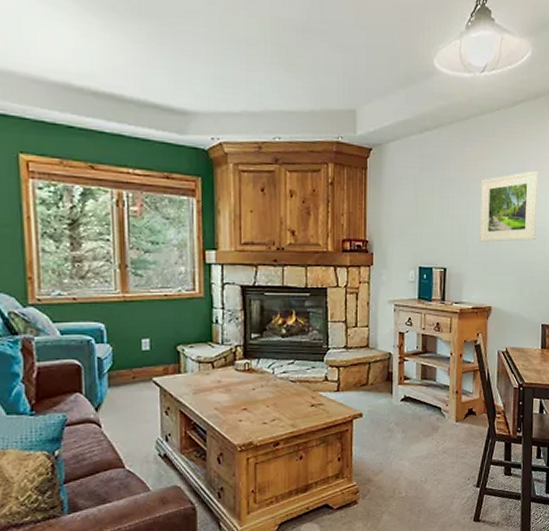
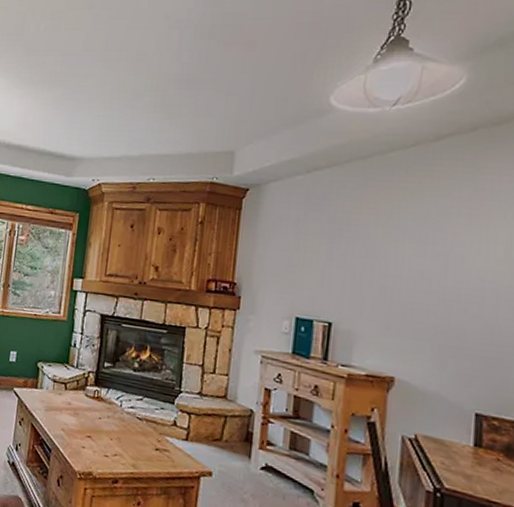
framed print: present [479,171,538,242] -> none [379,216,474,302]

